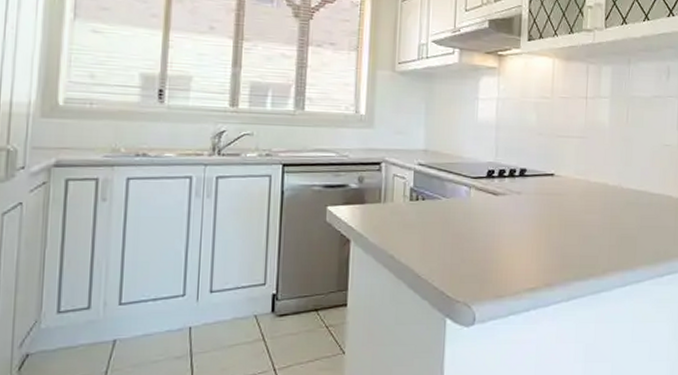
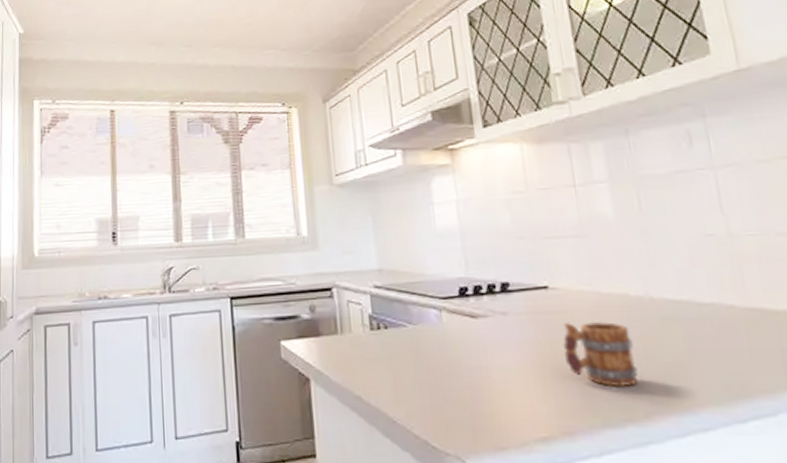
mug: none [556,203,604,251] -> present [562,322,639,386]

